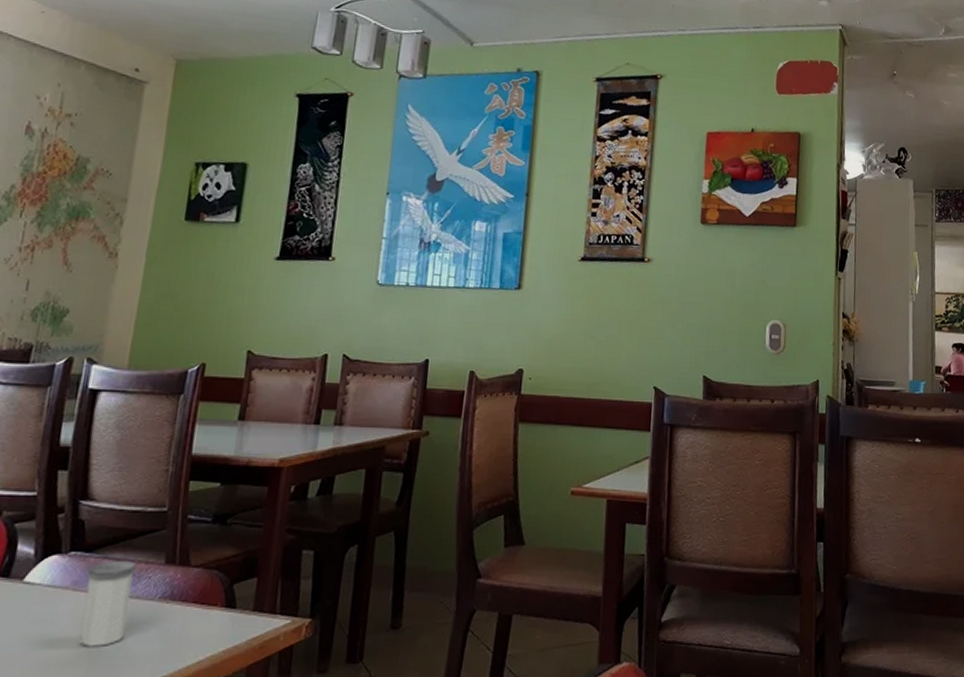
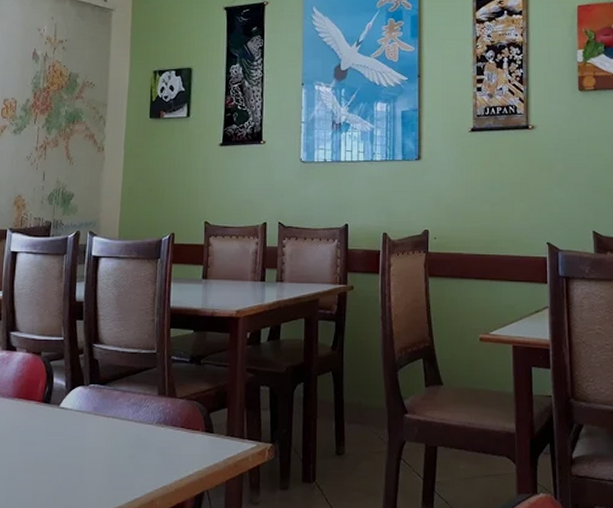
salt shaker: present [79,560,137,647] -> none [102,391,138,460]

